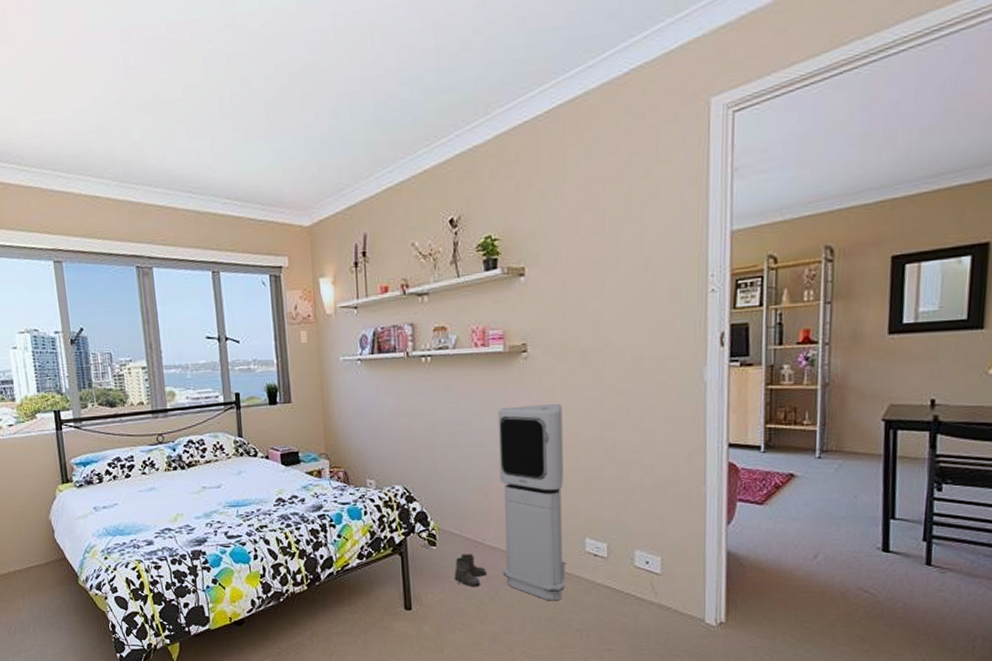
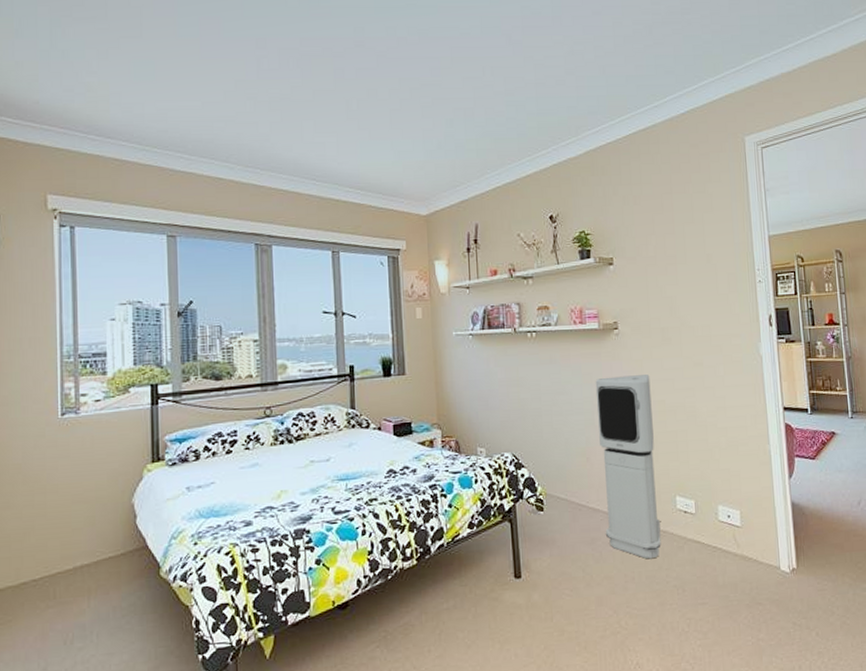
boots: present [454,554,487,586] -> none [561,517,591,550]

